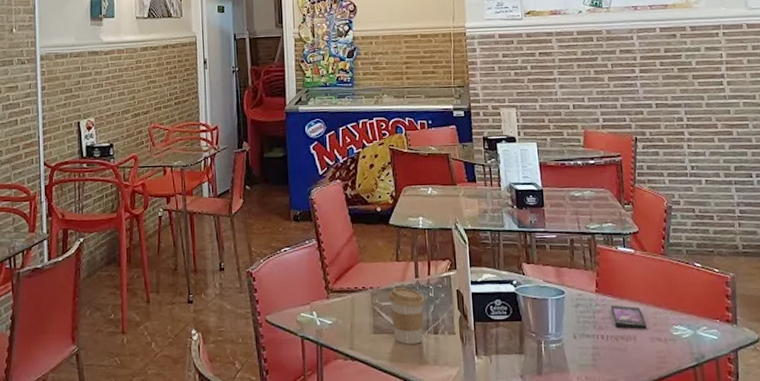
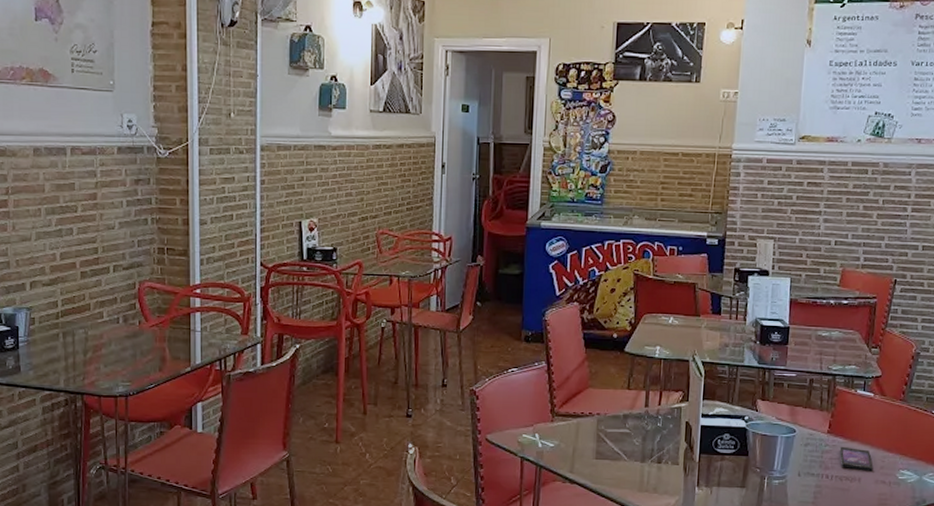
coffee cup: present [388,288,425,344] -> none [615,416,652,472]

